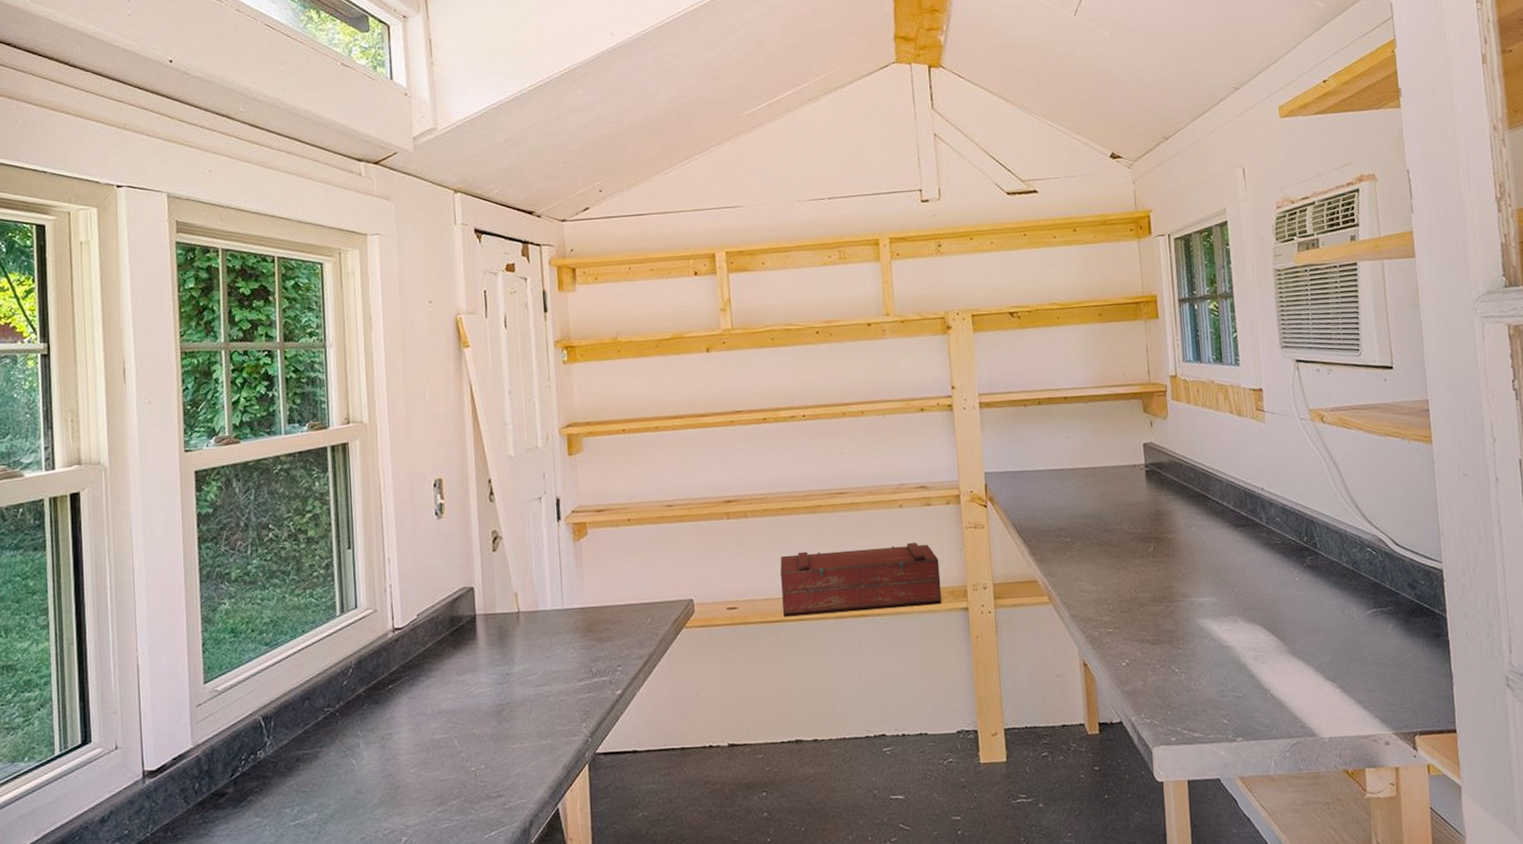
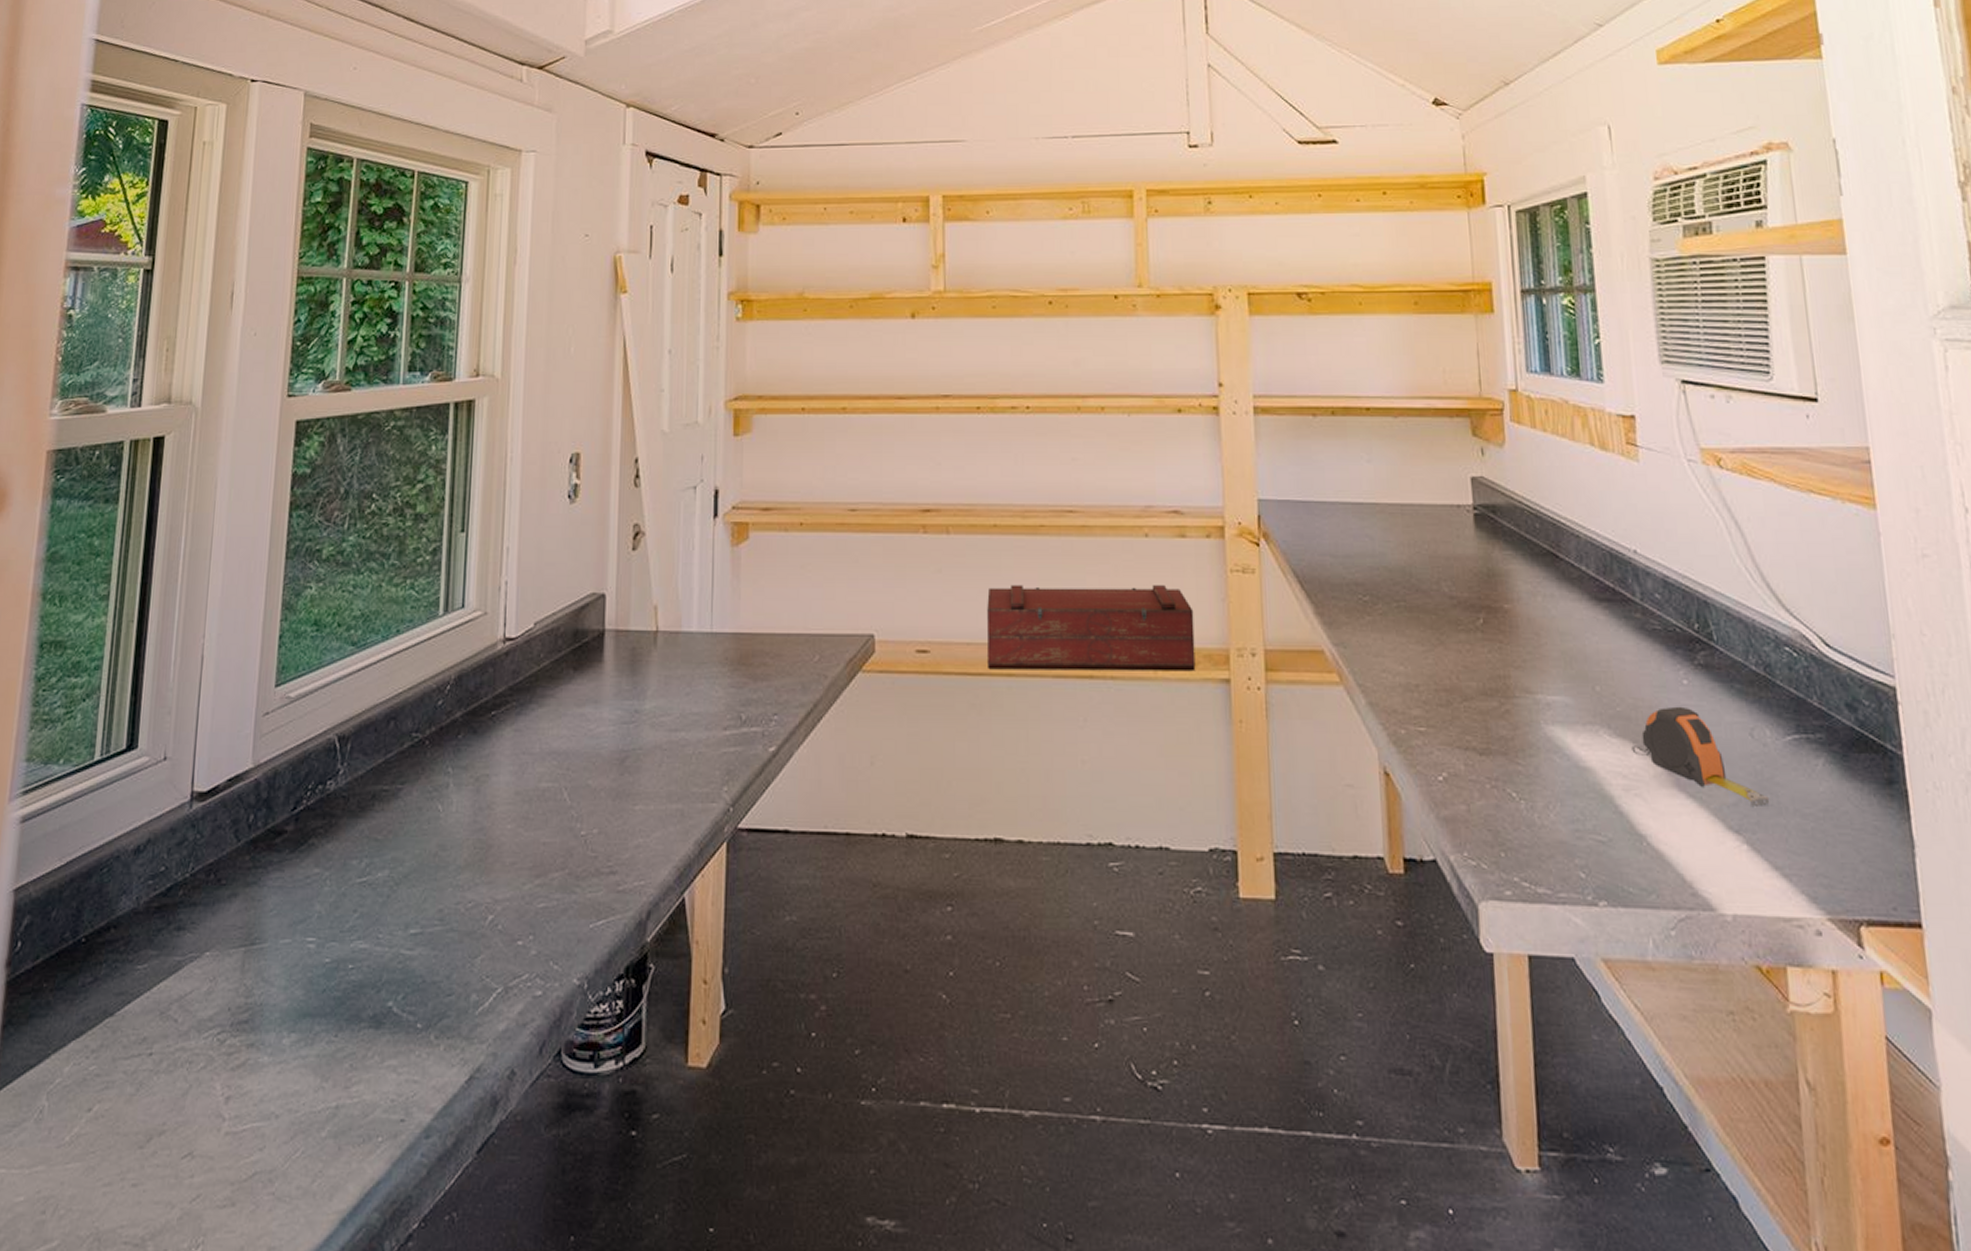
tape measure: none [1259,596,1356,662] -> present [1631,706,1770,806]

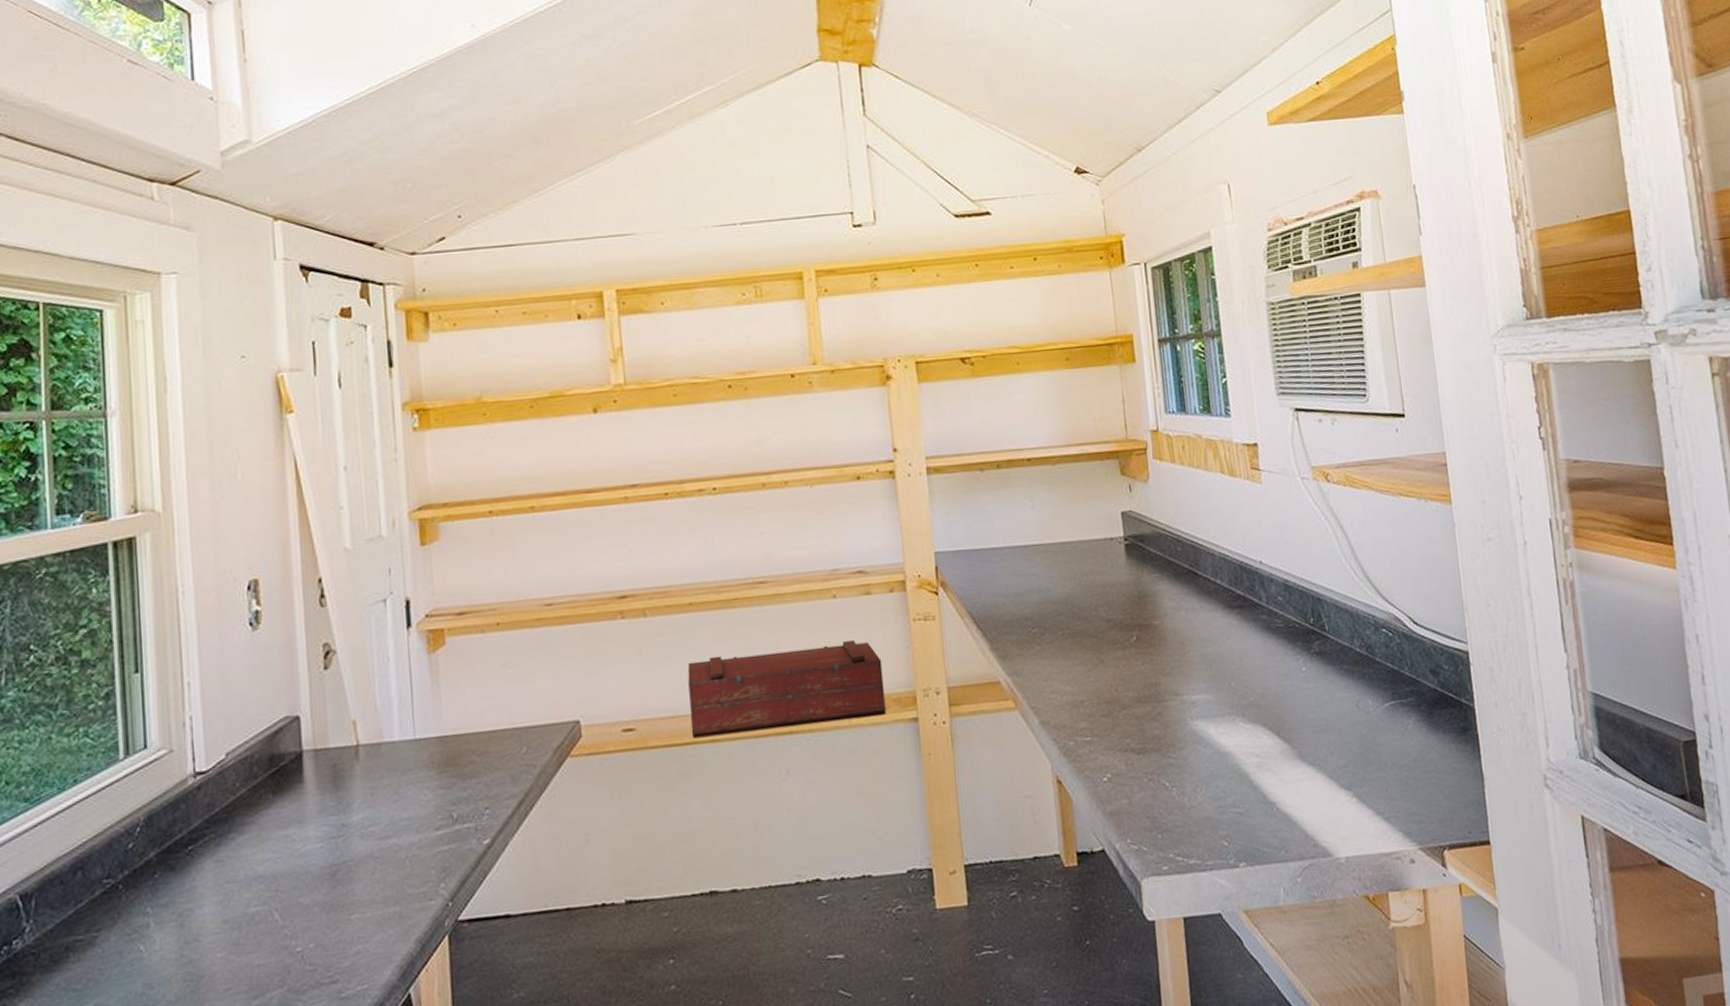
tape measure: present [1631,706,1770,806] -> none [1262,690,1373,765]

